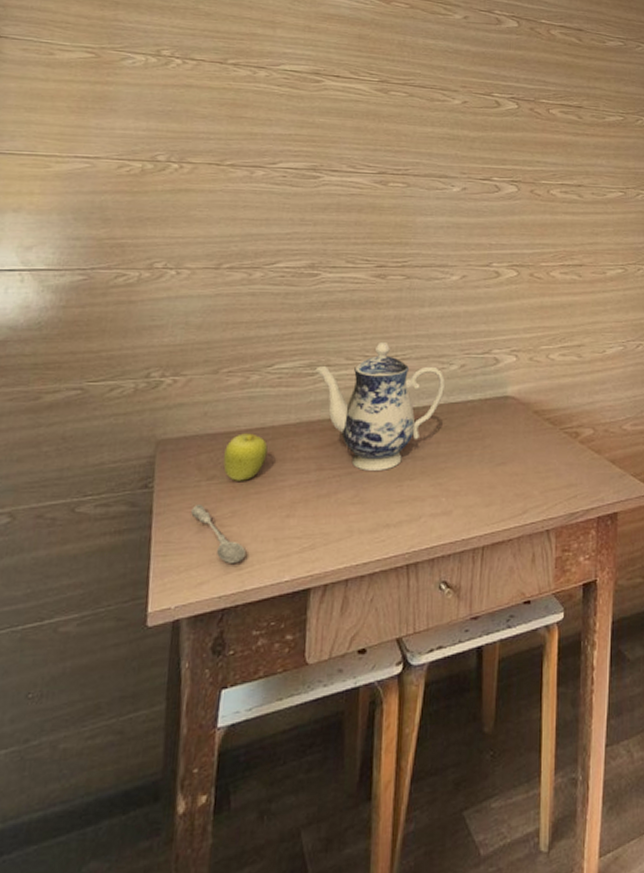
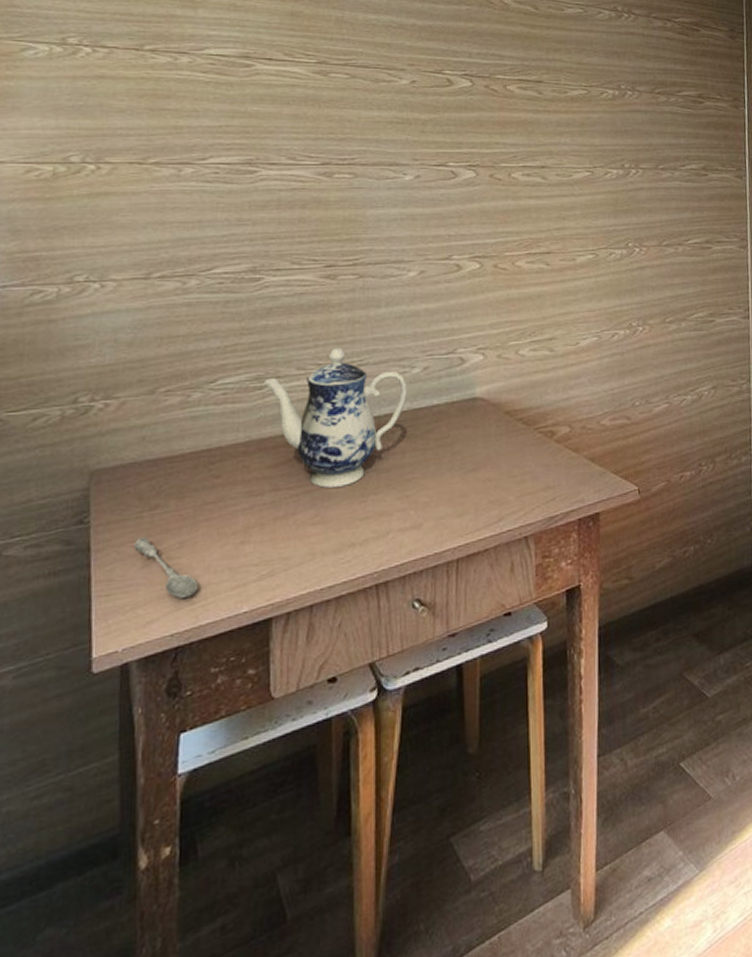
fruit: present [223,433,268,481] -> none [167,456,215,509]

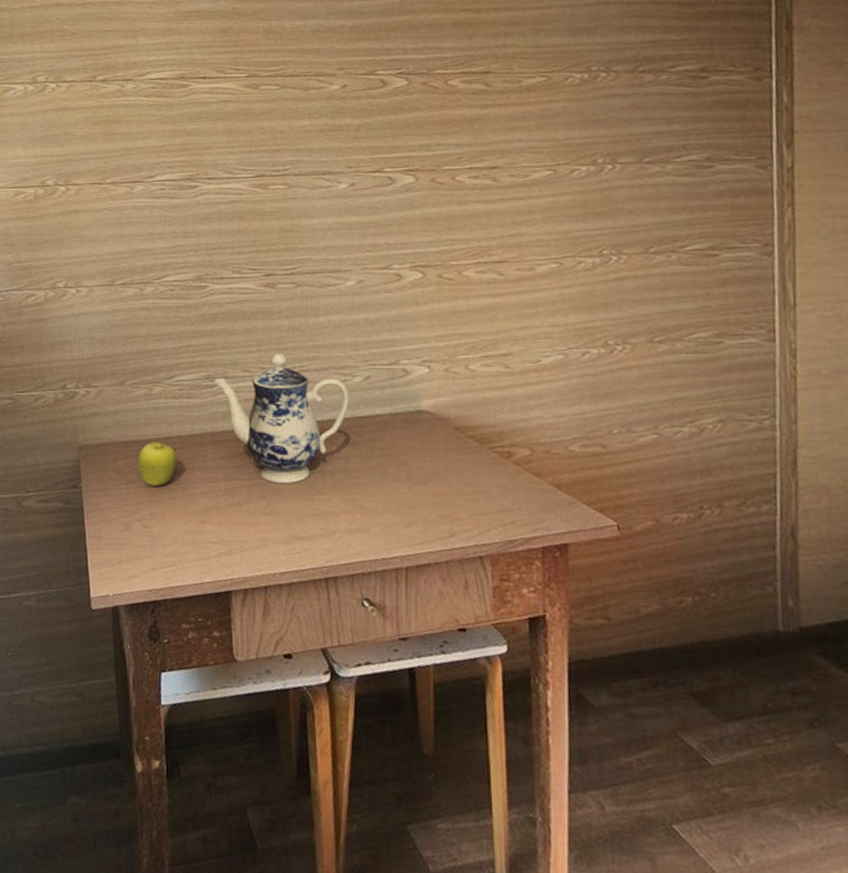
soupspoon: present [134,536,197,599] -> none [116,504,168,562]
fruit: none [167,456,215,509] -> present [138,442,177,486]

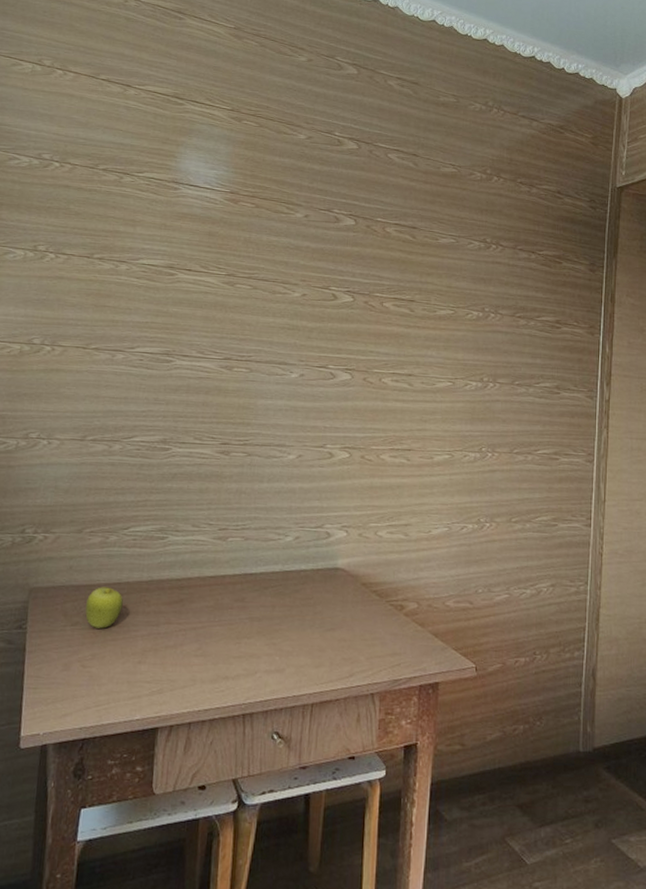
teapot: present [213,352,350,483] -> none [165,511,281,628]

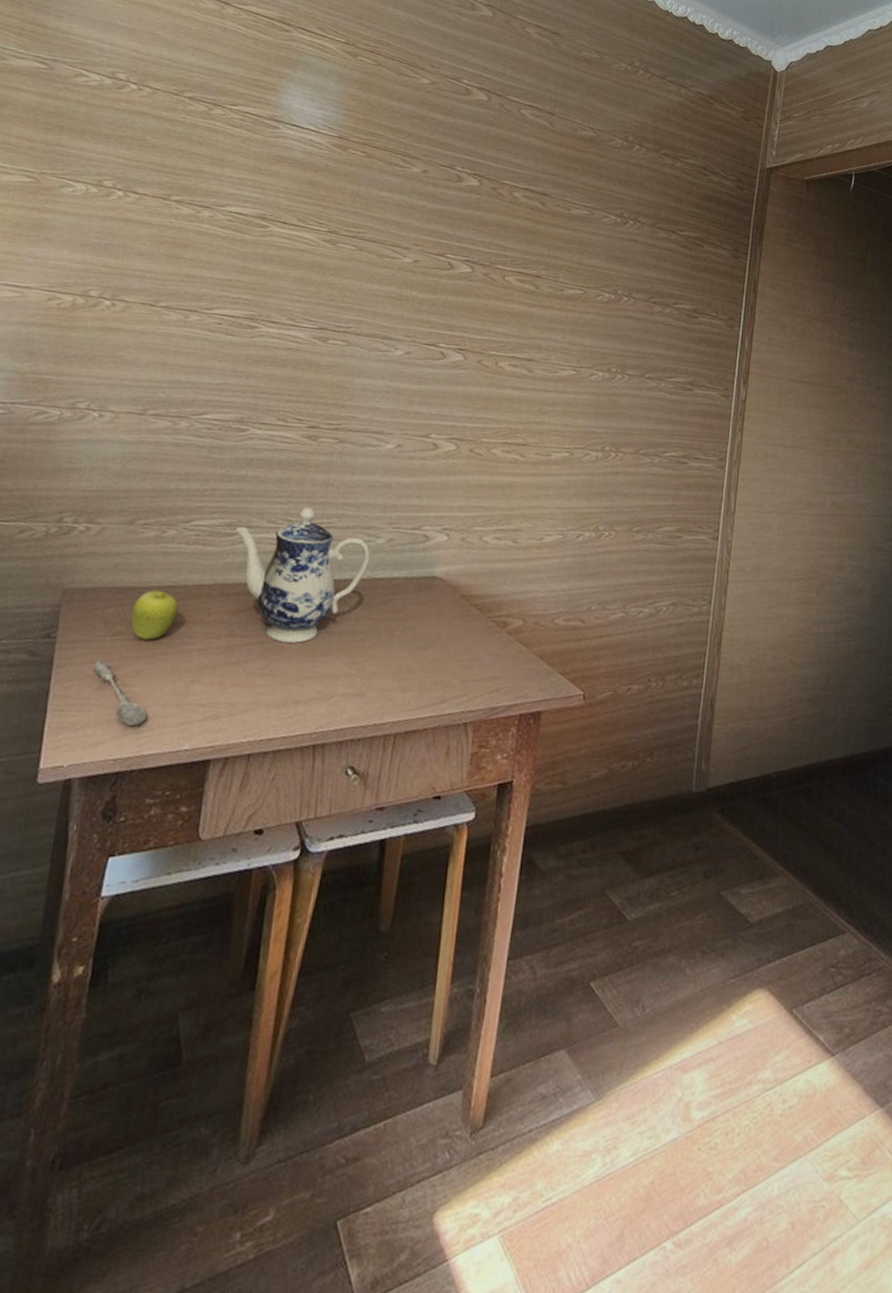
soupspoon: none [58,645,103,701] -> present [93,659,146,727]
teapot: none [165,511,281,628] -> present [234,506,370,643]

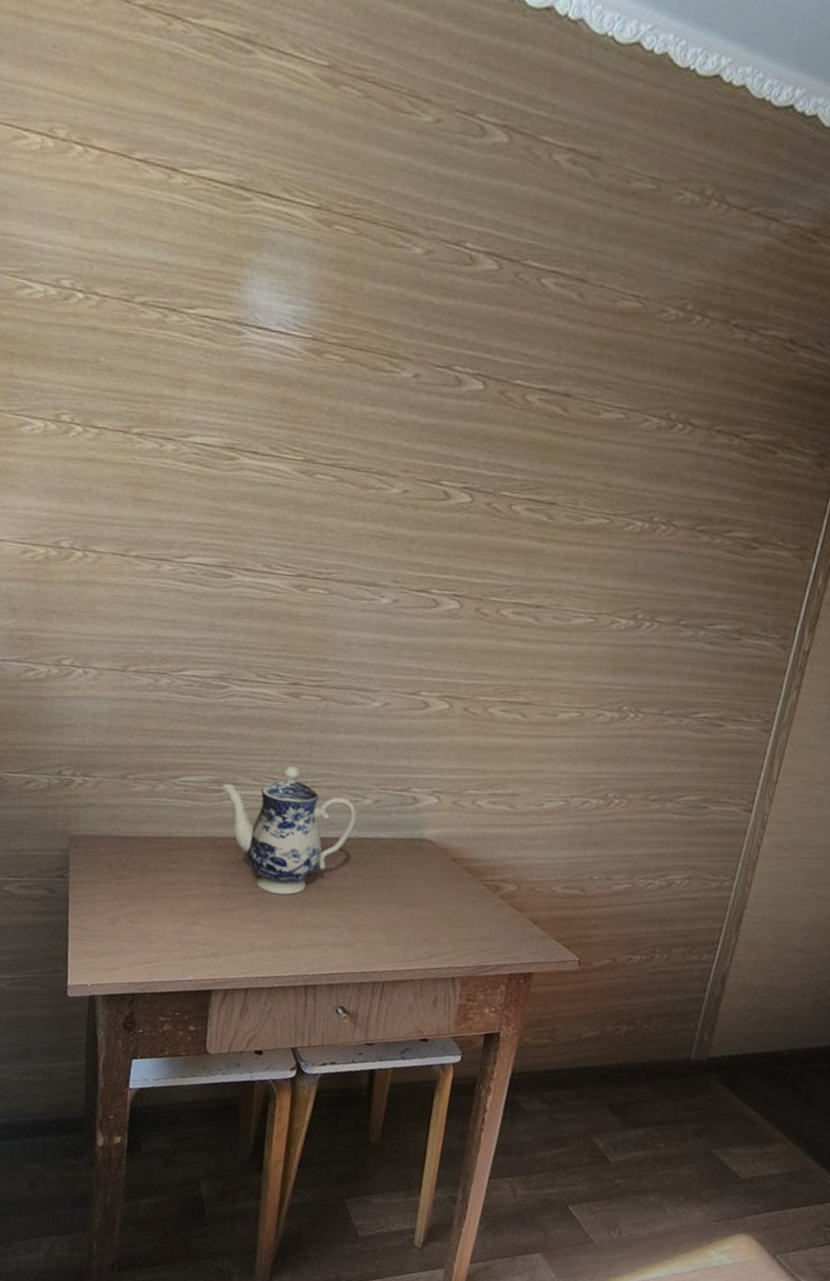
soupspoon: present [93,659,146,727] -> none [103,898,153,958]
fruit: present [130,590,179,640] -> none [132,840,174,885]

